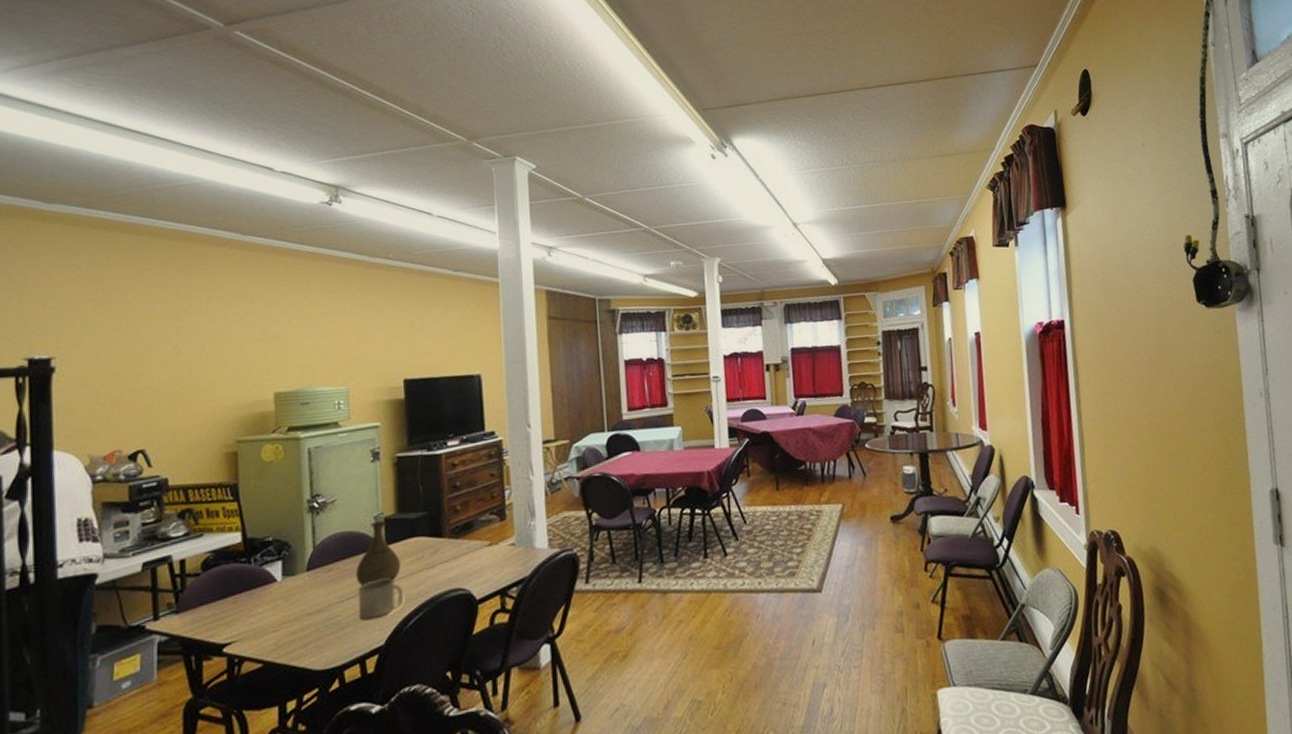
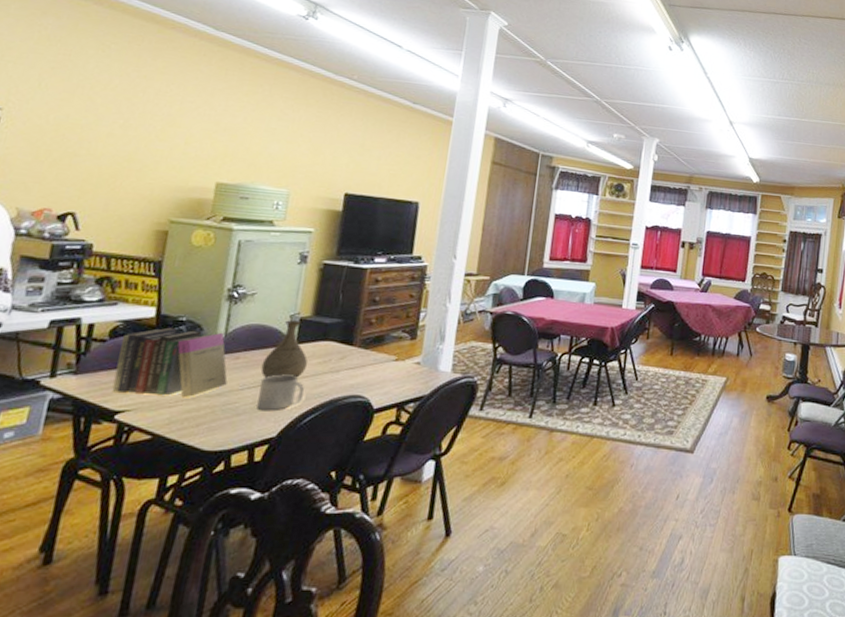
books: none [215,546,325,626] -> present [111,327,228,398]

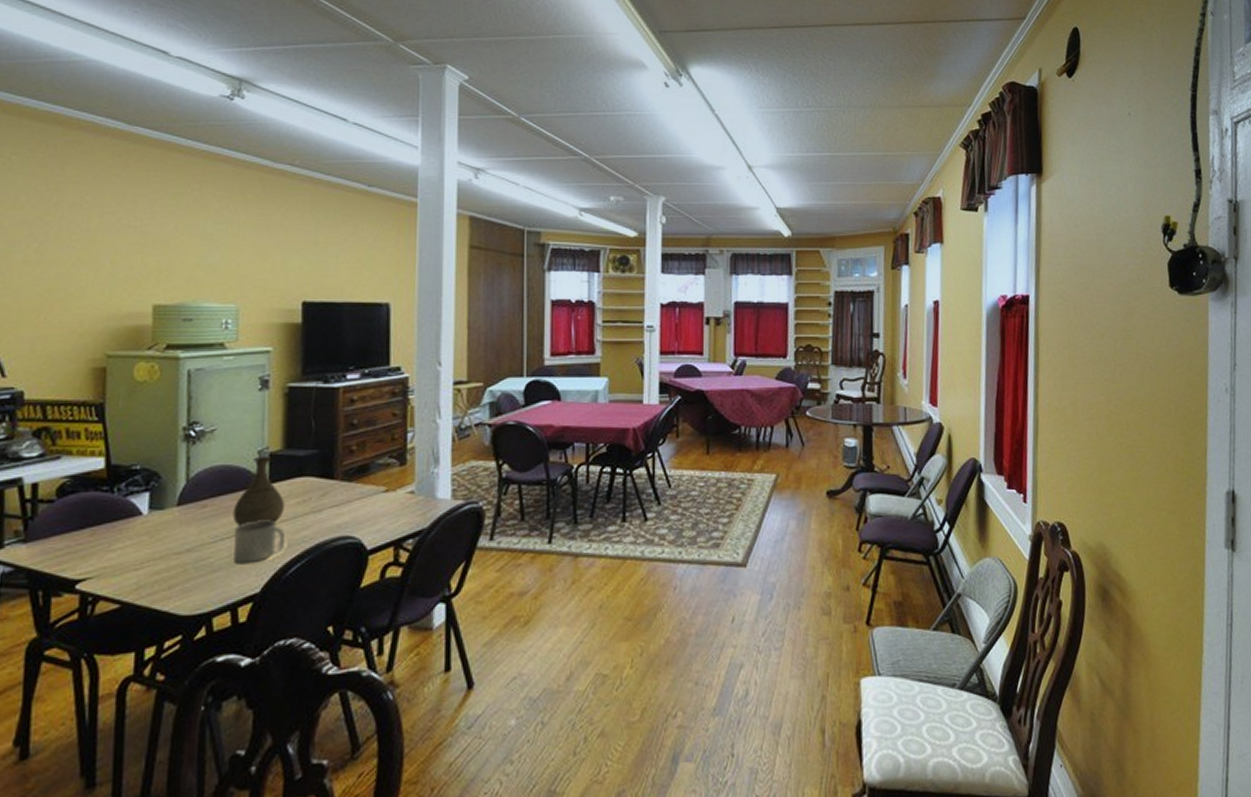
books: present [111,327,228,398] -> none [68,478,197,560]

